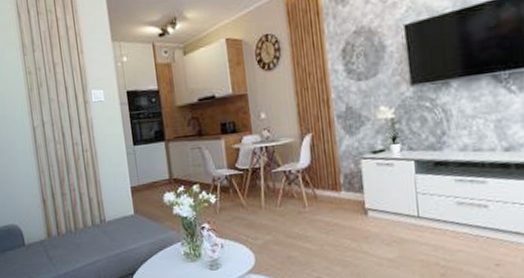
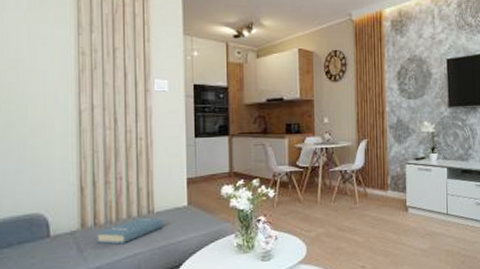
hardback book: none [61,226,116,253] -> present [97,217,164,245]

